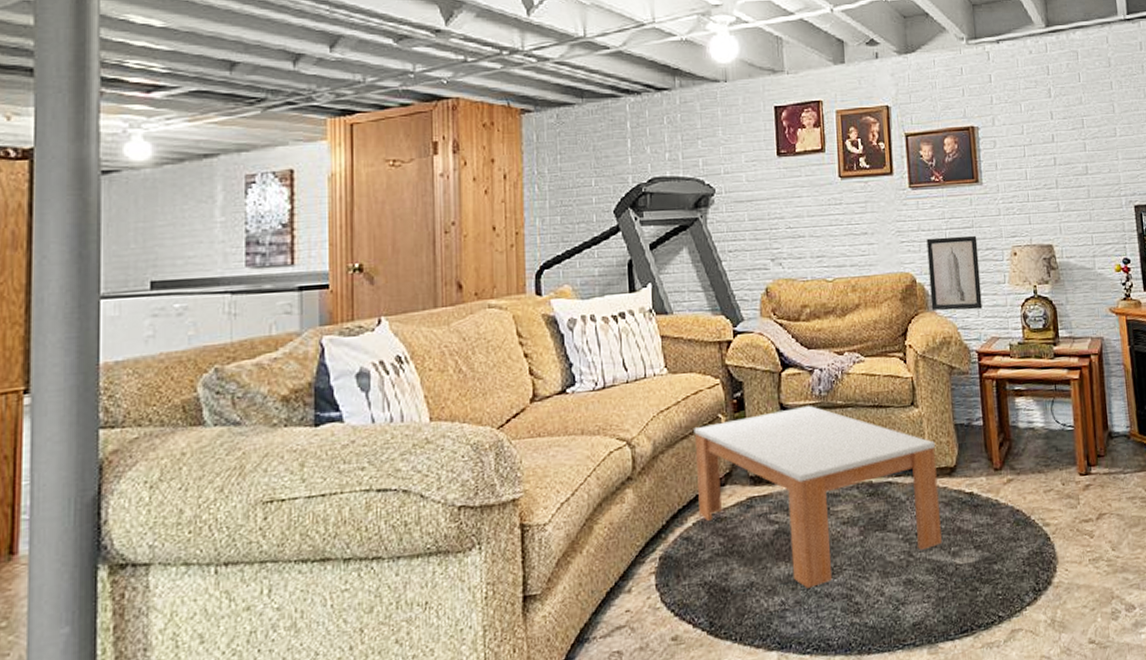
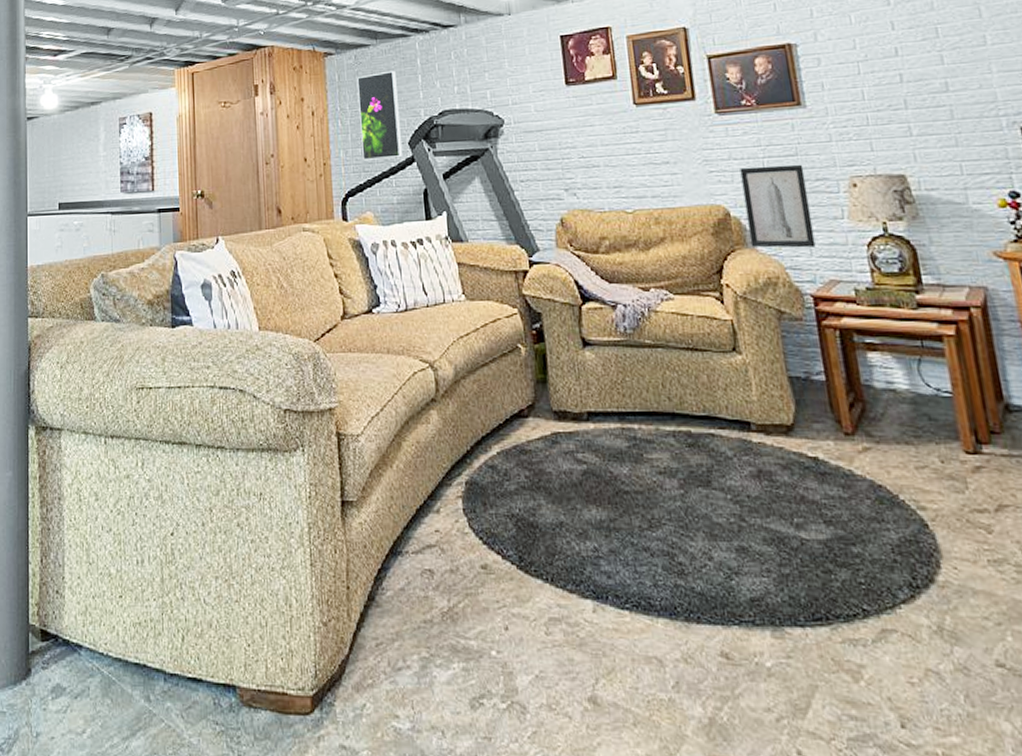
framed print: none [559,132,606,230] -> present [357,70,402,160]
coffee table: present [694,405,942,588] -> none [494,342,781,538]

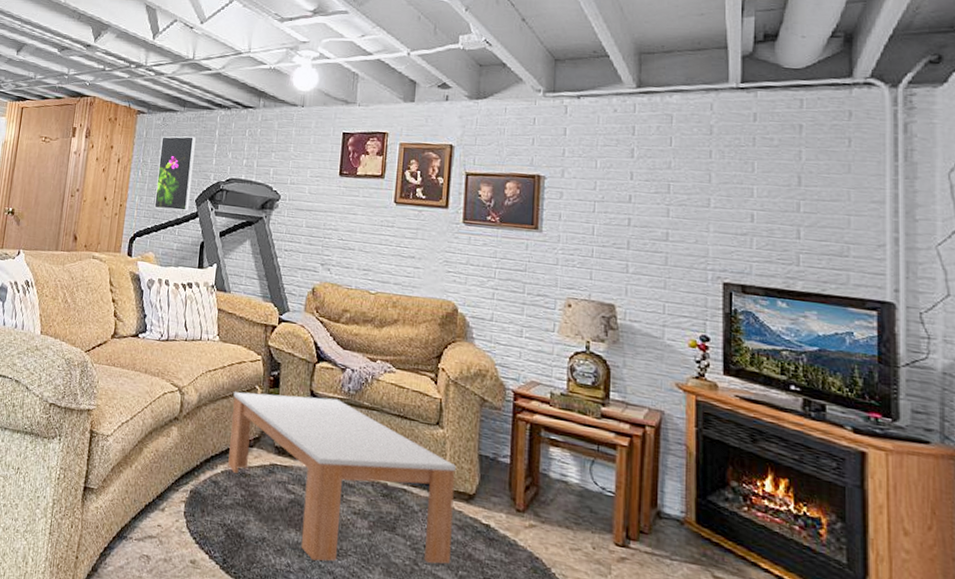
coffee table: none [494,342,781,538] -> present [228,392,456,564]
wall art: present [739,164,816,248] -> none [470,273,529,351]

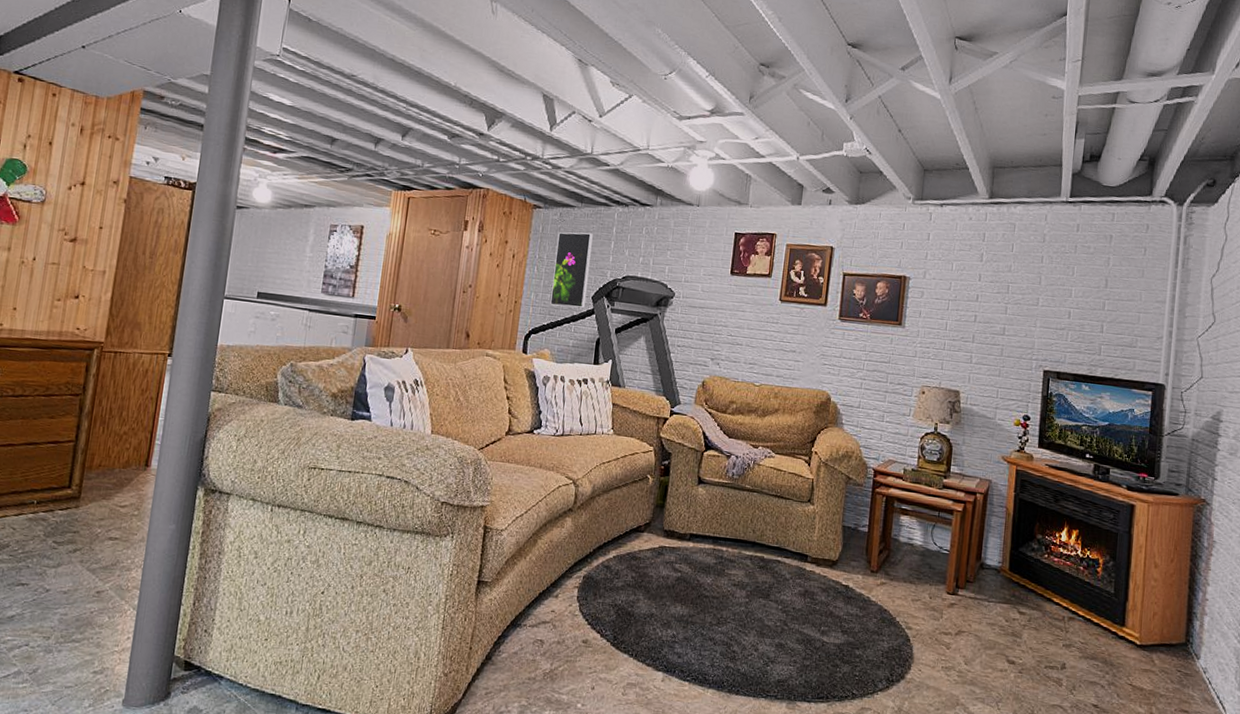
coffee table: present [228,392,456,564] -> none [620,481,823,630]

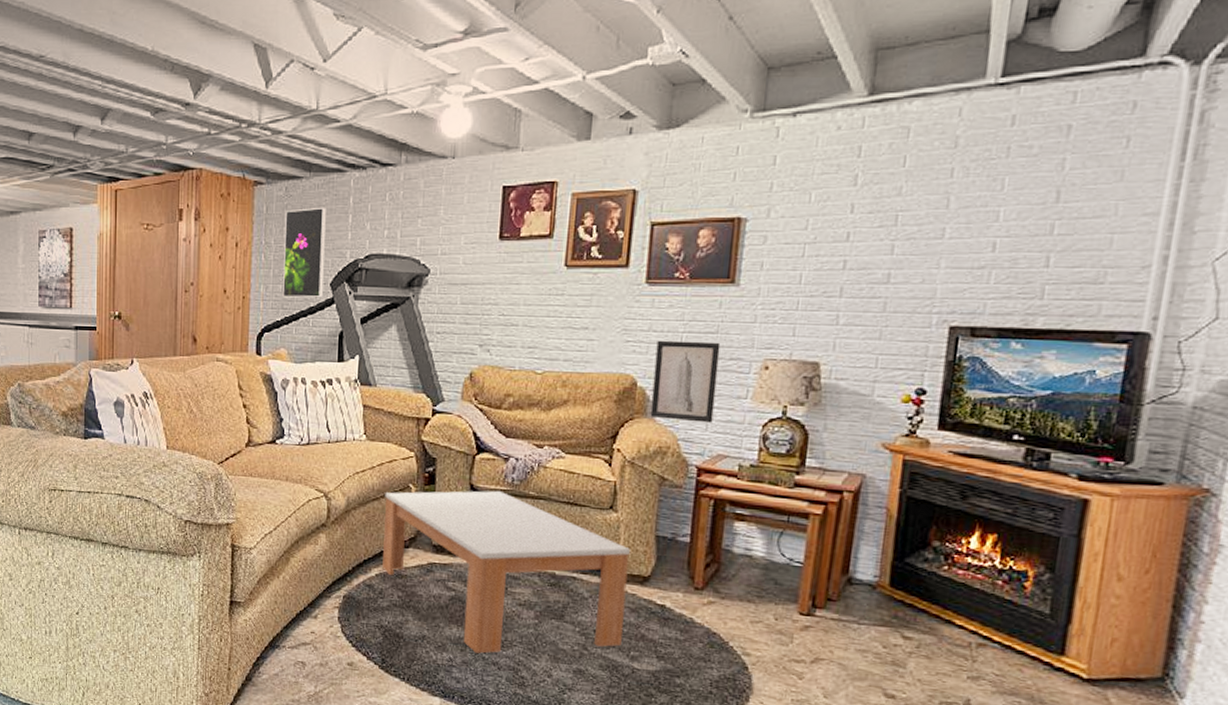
coffee table: none [620,481,823,630] -> present [382,490,630,654]
wall art: none [840,365,892,434] -> present [650,340,721,423]

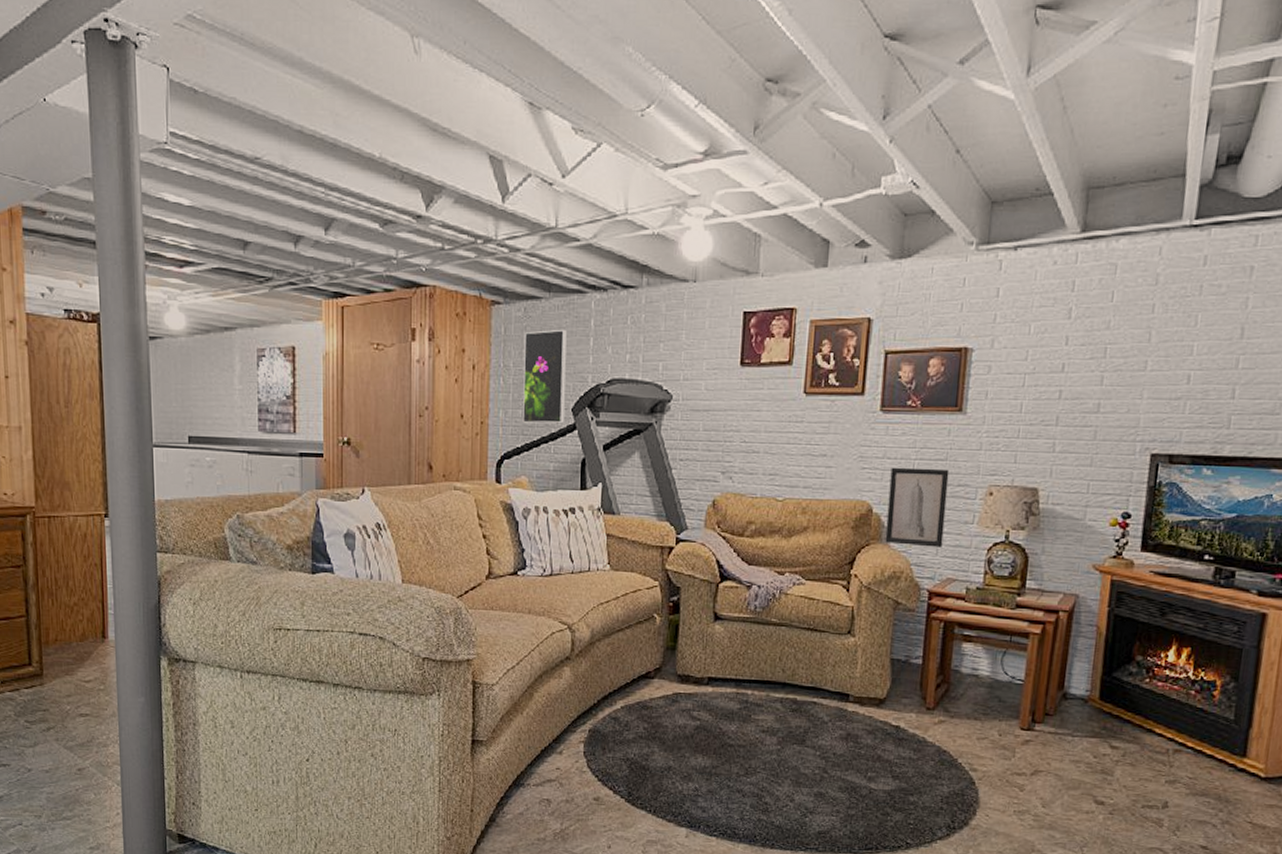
coffee table: present [382,490,630,654] -> none [628,618,867,782]

